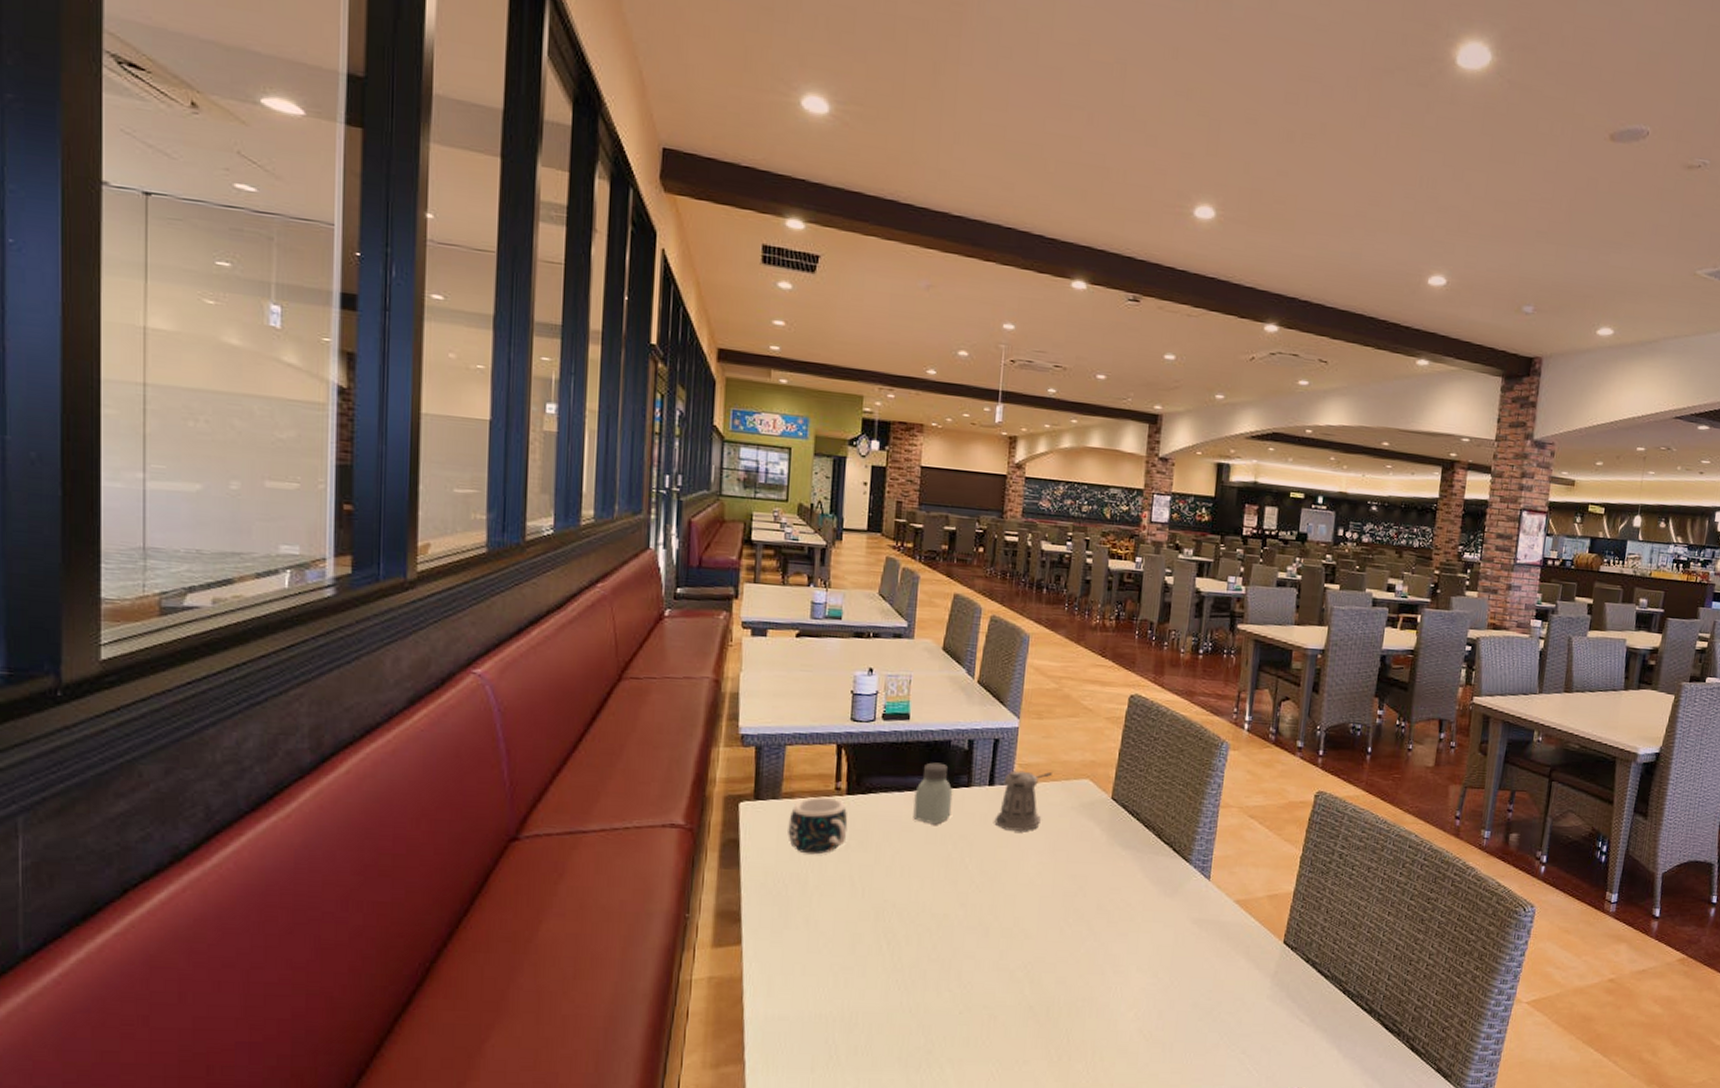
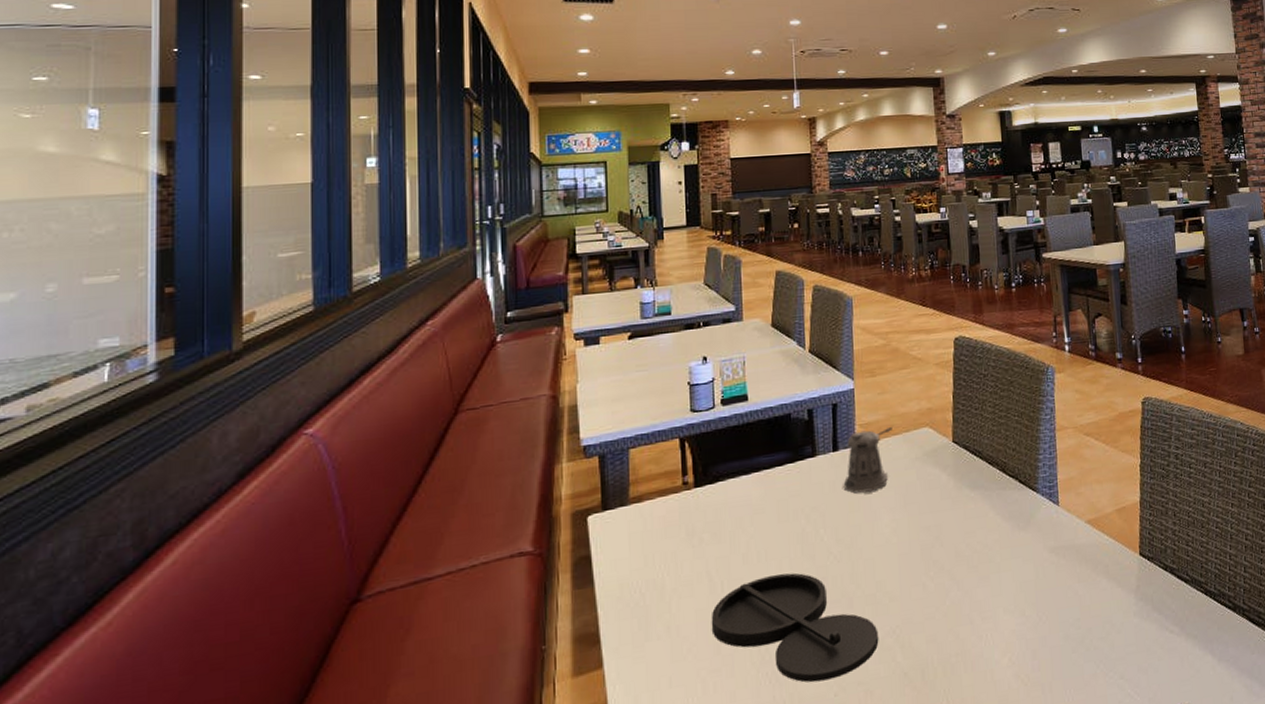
mug: present [788,796,848,855] -> none [639,493,700,557]
plate: none [848,891,1010,998] -> present [711,572,879,683]
saltshaker: present [913,762,953,825] -> none [762,437,800,502]

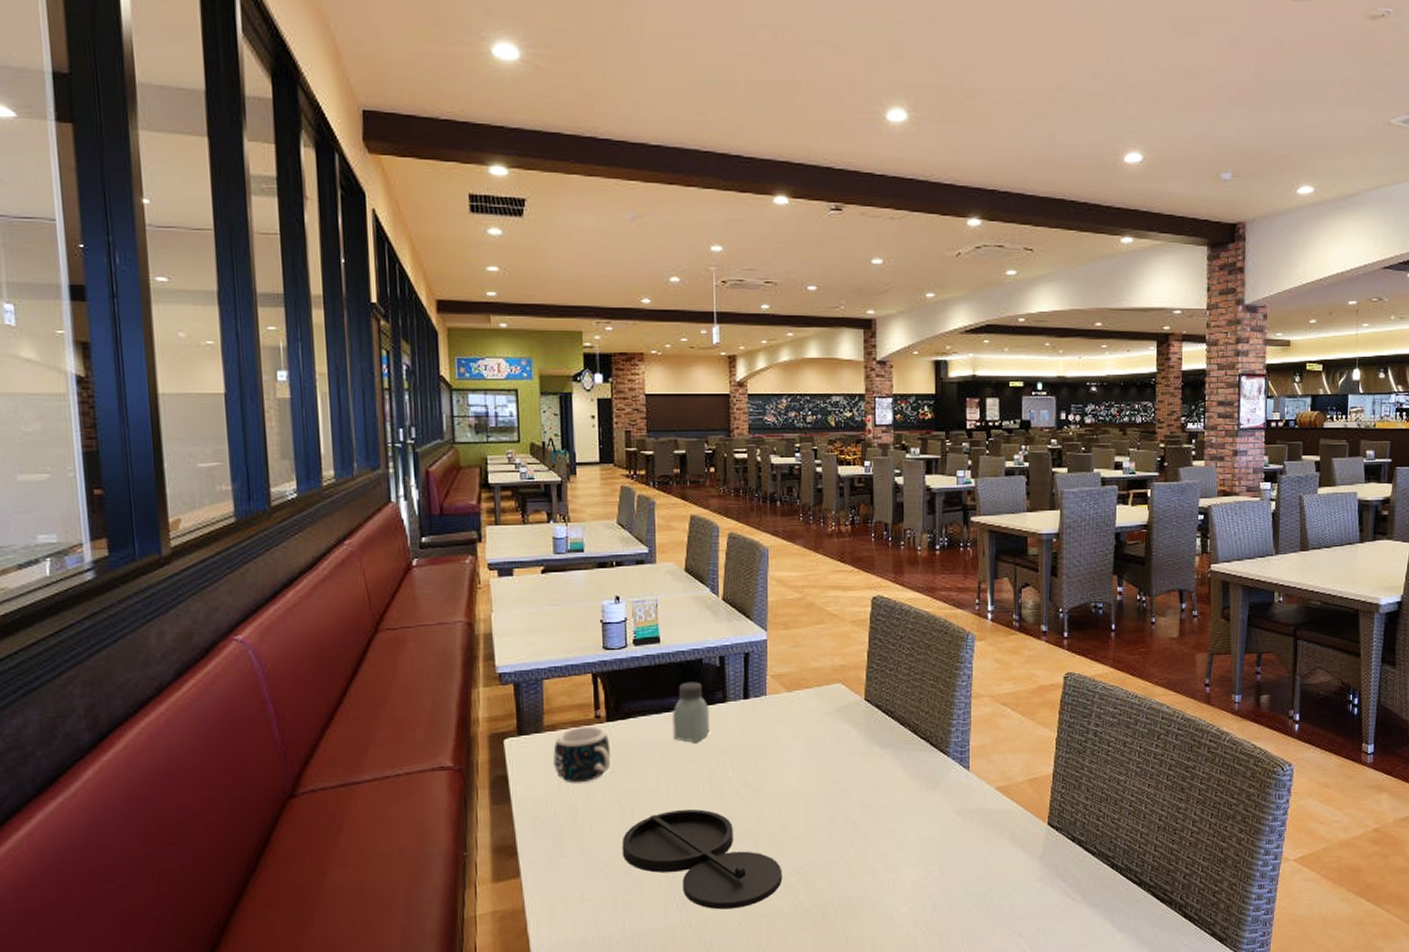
mug: none [639,493,700,557] -> present [553,726,611,783]
saltshaker: none [762,437,800,502] -> present [673,681,710,743]
pepper shaker: present [843,427,892,494] -> none [753,680,804,741]

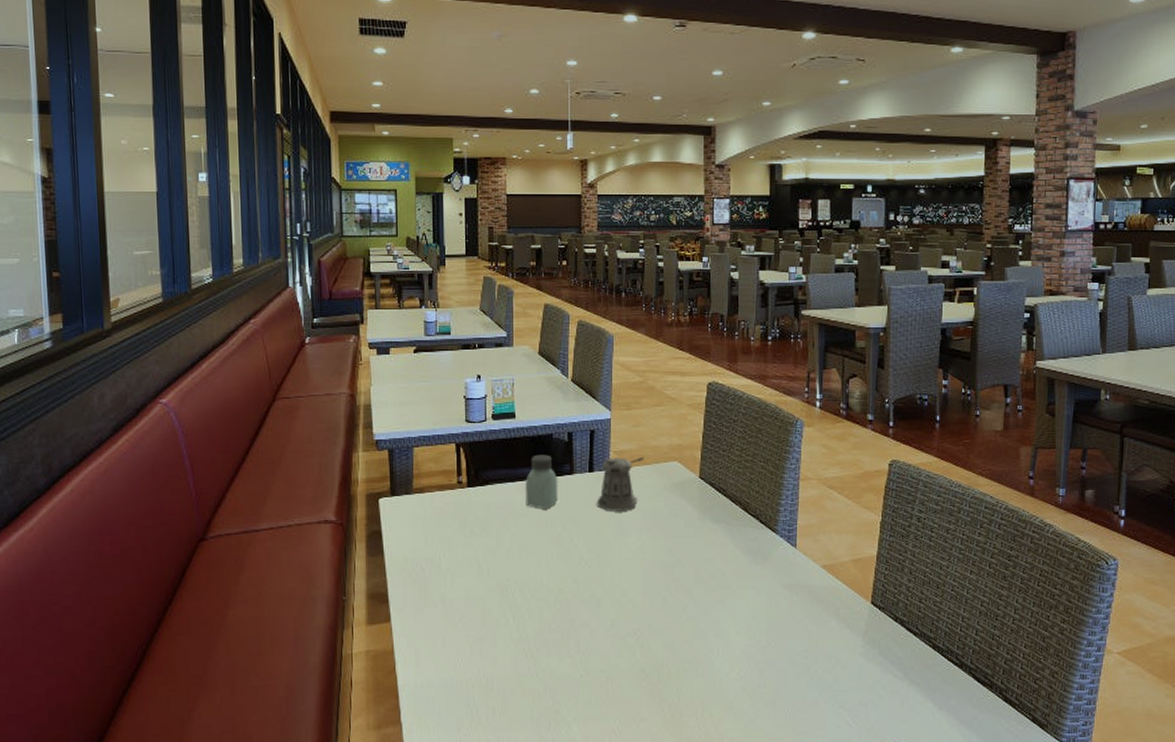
mug: present [553,726,611,783] -> none [421,490,471,541]
plate: present [621,809,783,910] -> none [478,569,621,663]
pepper shaker: none [753,680,804,741] -> present [596,457,644,511]

